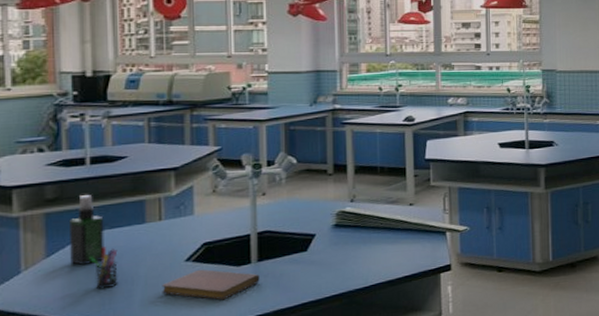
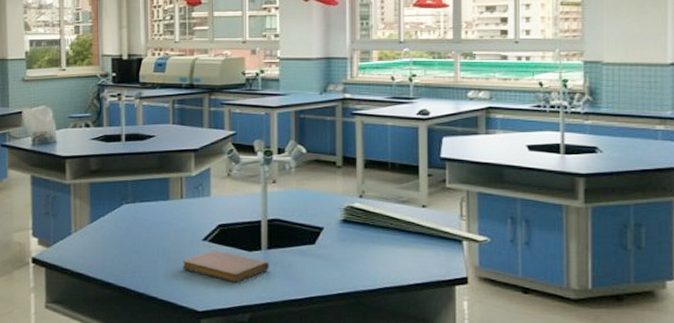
spray bottle: present [70,195,104,266] -> none [109,169,136,234]
pen holder: present [90,247,118,289] -> none [124,219,146,258]

